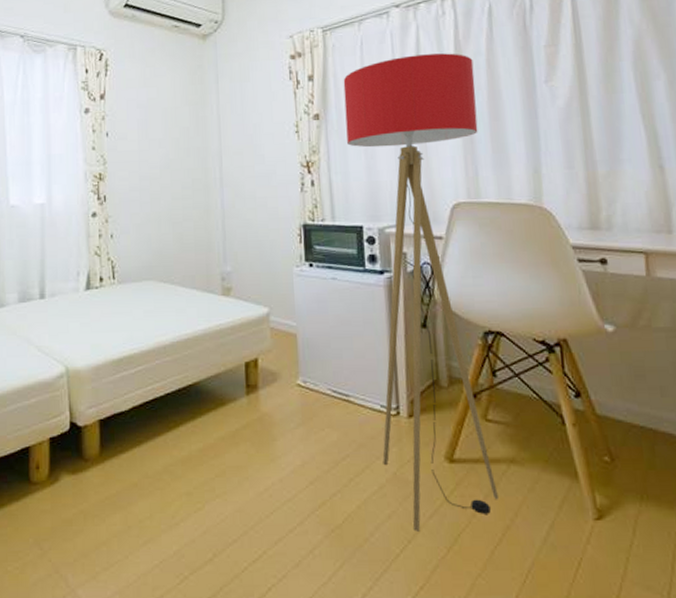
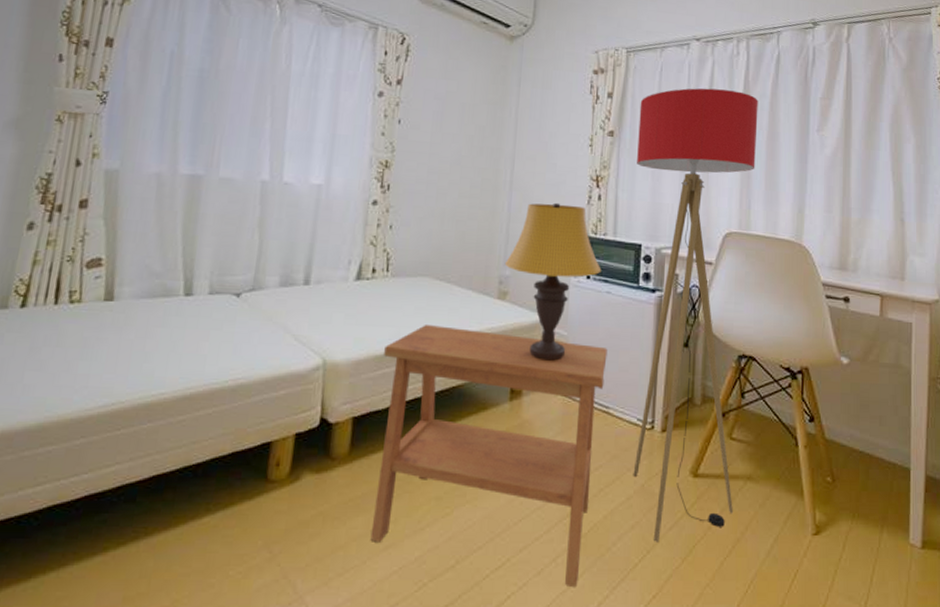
side table: none [120,326,341,580] -> present [370,325,608,588]
table lamp: none [224,193,324,353] -> present [504,202,601,361]

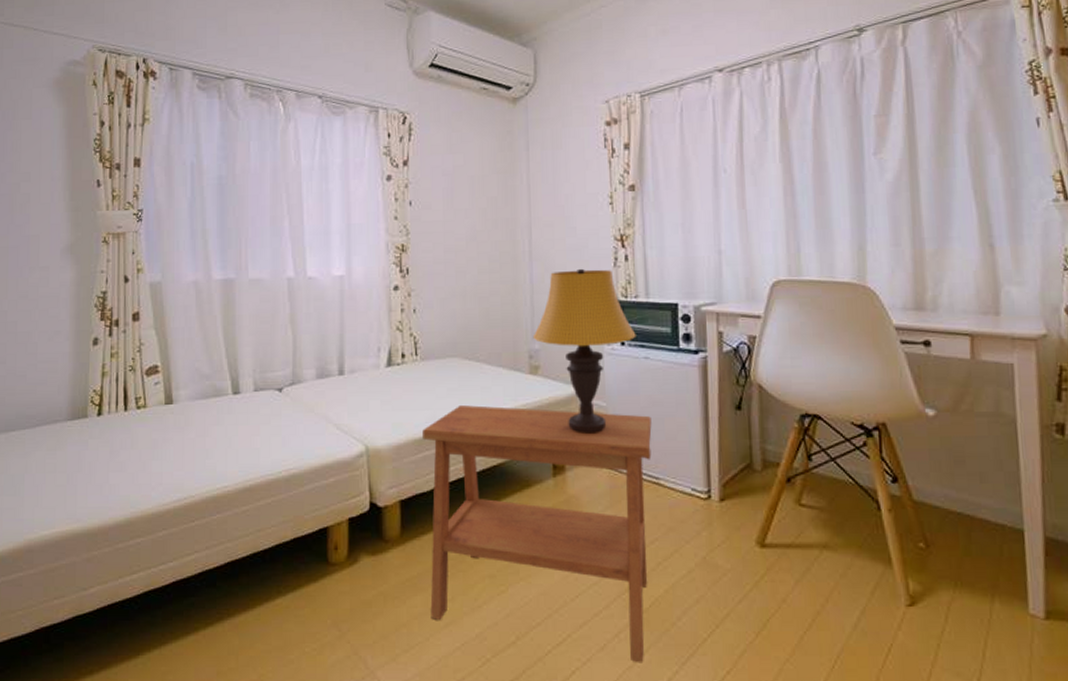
floor lamp: present [633,88,758,542] -> none [661,122,809,616]

